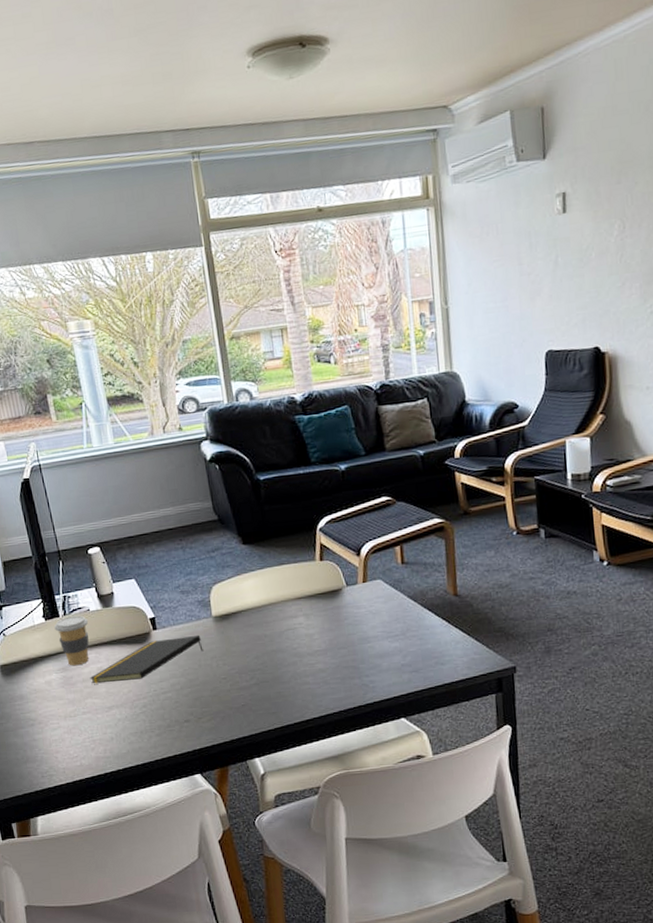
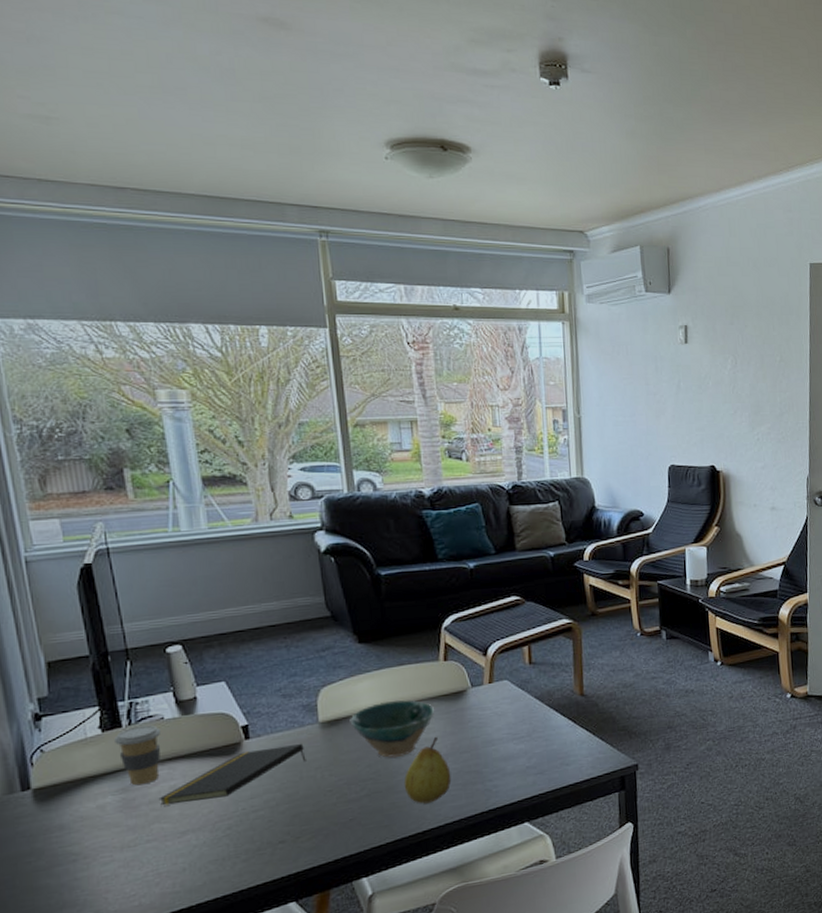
bowl: none [238,597,313,651] -> present [350,700,434,758]
fruit: none [287,633,331,695] -> present [403,737,452,804]

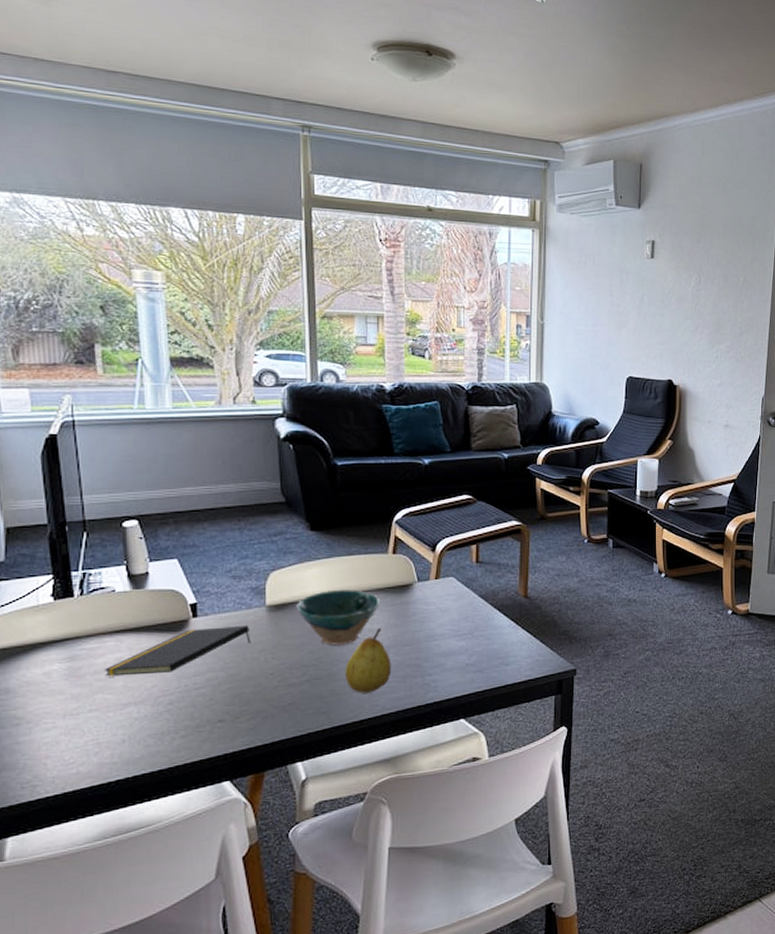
coffee cup: present [114,725,162,786] -> none [66,596,112,655]

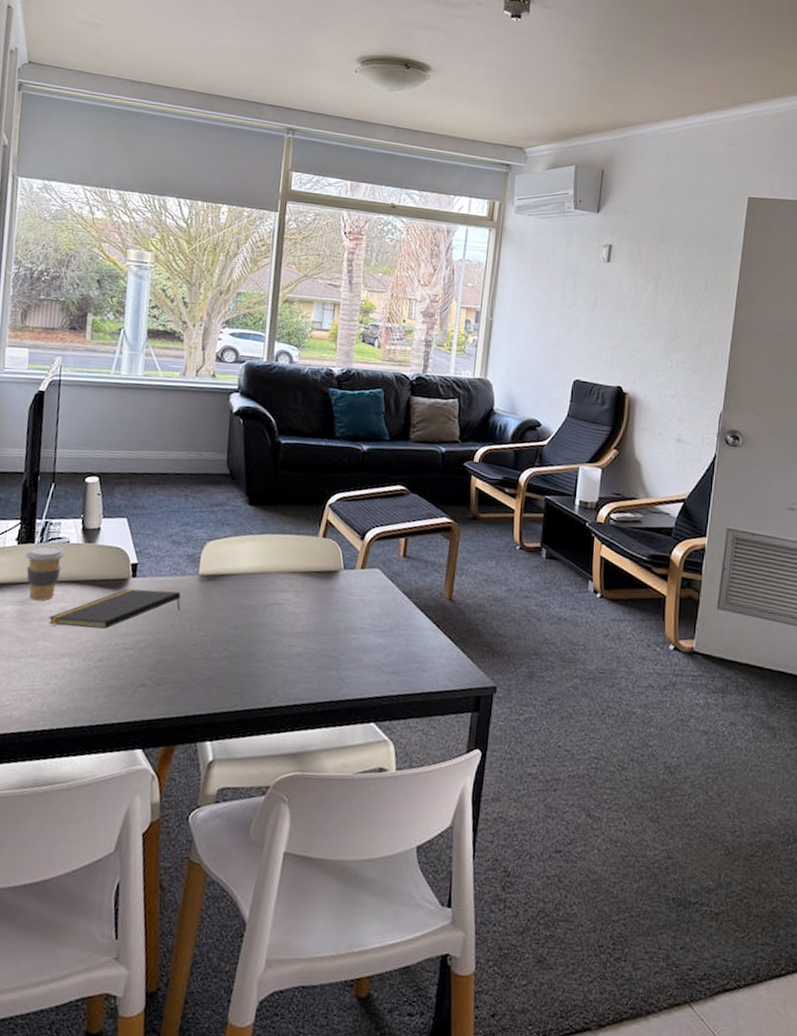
coffee cup: none [66,596,112,655] -> present [25,544,65,601]
bowl: present [296,590,379,646] -> none [226,567,305,626]
fruit: present [344,629,392,693] -> none [262,613,309,679]

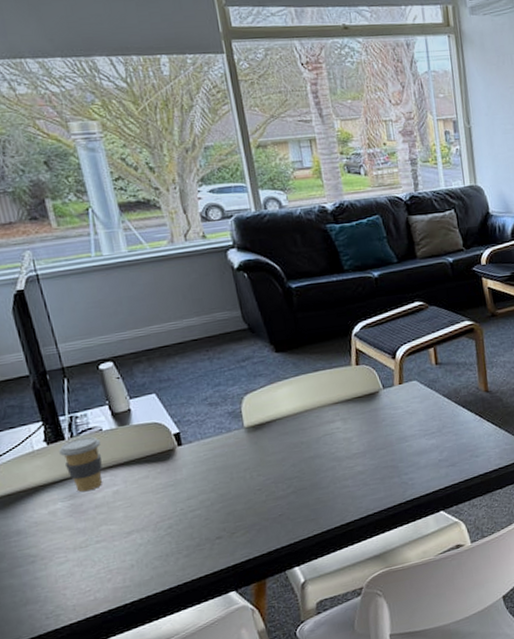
notepad: present [48,588,181,629] -> none [103,447,236,510]

